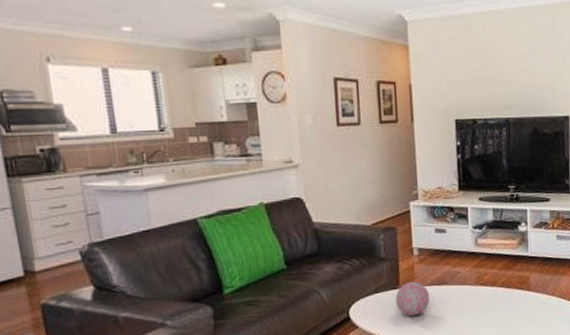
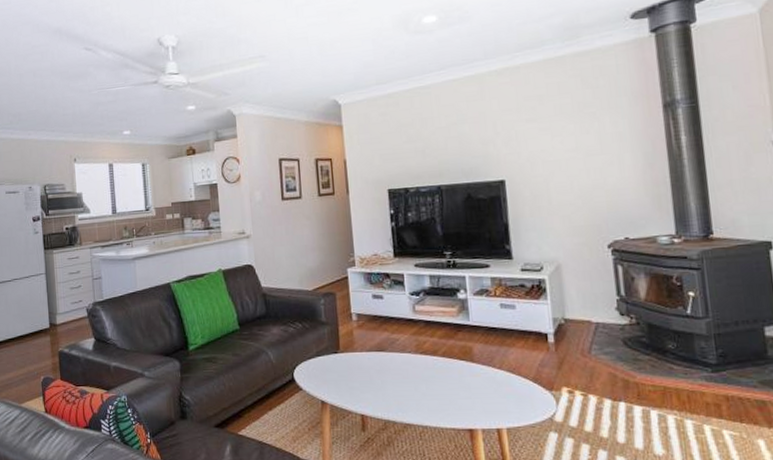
decorative orb: present [395,281,430,317] -> none [336,346,370,382]

